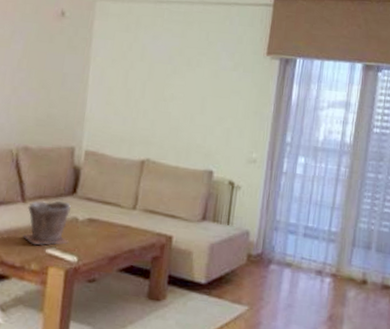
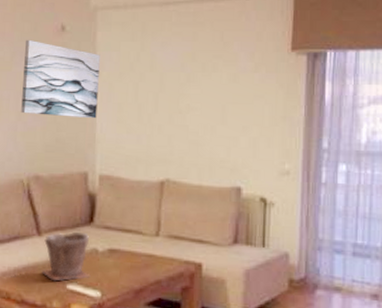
wall art: none [16,20,96,99] -> present [21,39,100,119]

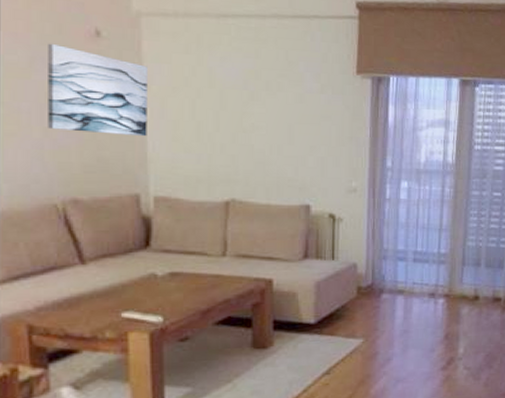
plant pot: present [41,231,91,282] -> none [88,257,150,311]

